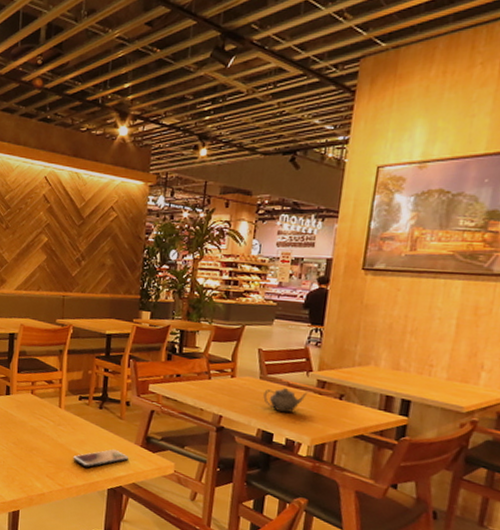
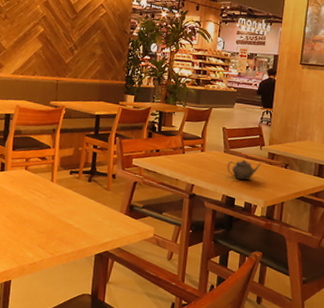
smartphone: present [73,449,128,468] -> none [63,217,114,236]

